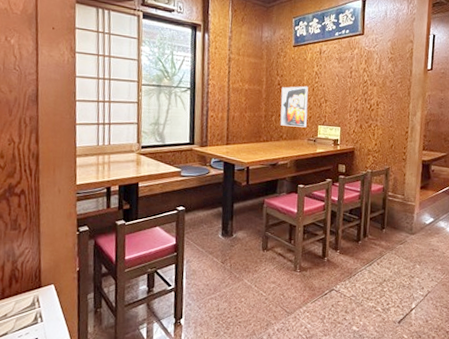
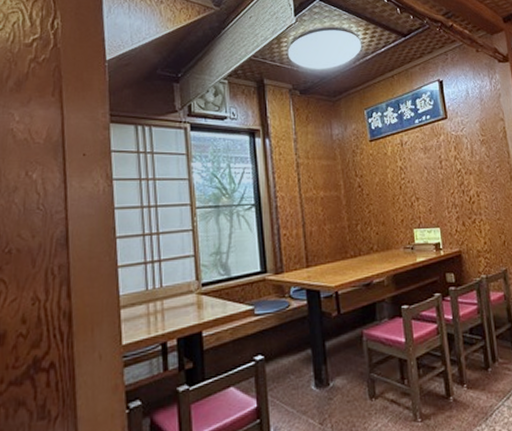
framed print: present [280,85,309,128] -> none [363,184,400,235]

